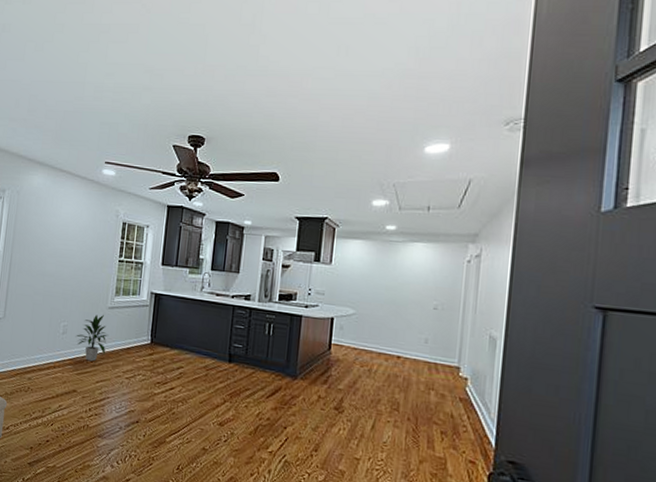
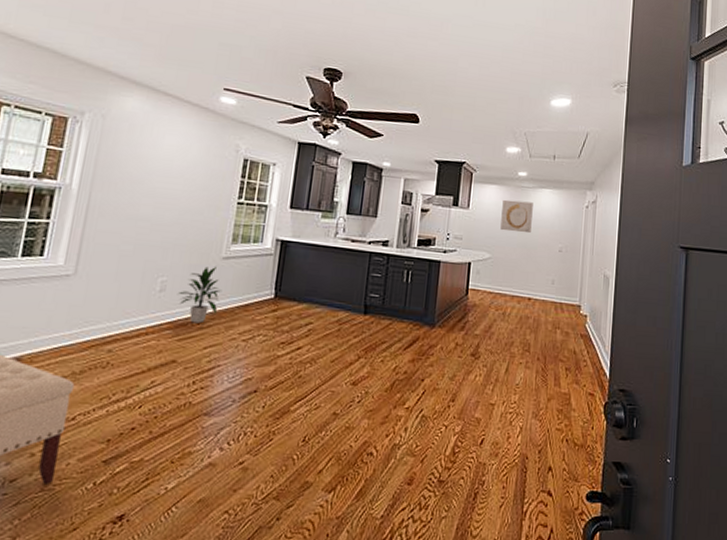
wall art: none [366,254,403,290] -> present [500,199,533,234]

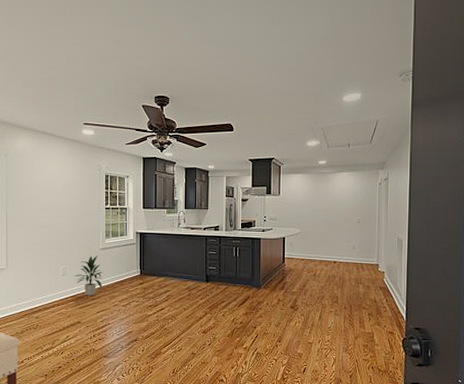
wall art: present [500,199,533,234] -> none [307,185,333,210]

